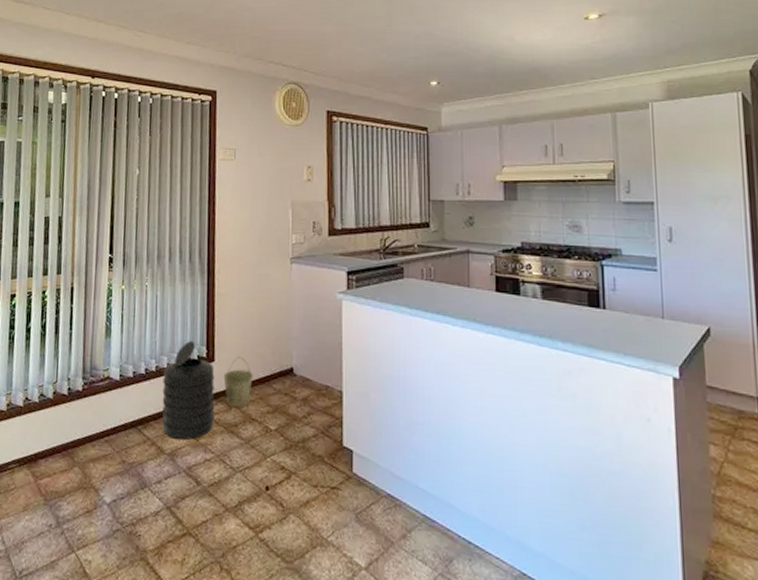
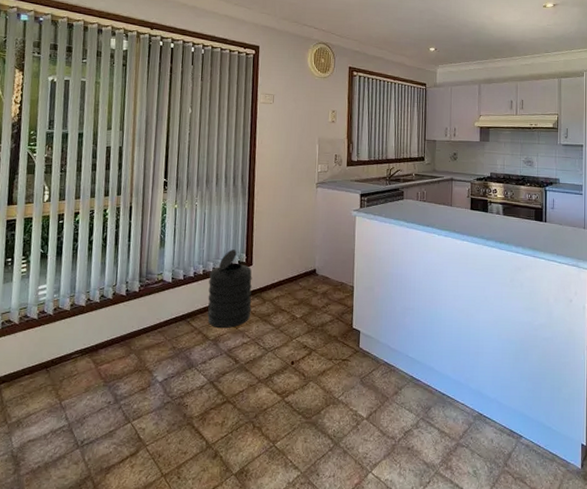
bucket: present [223,356,253,408] -> none [259,261,284,302]

